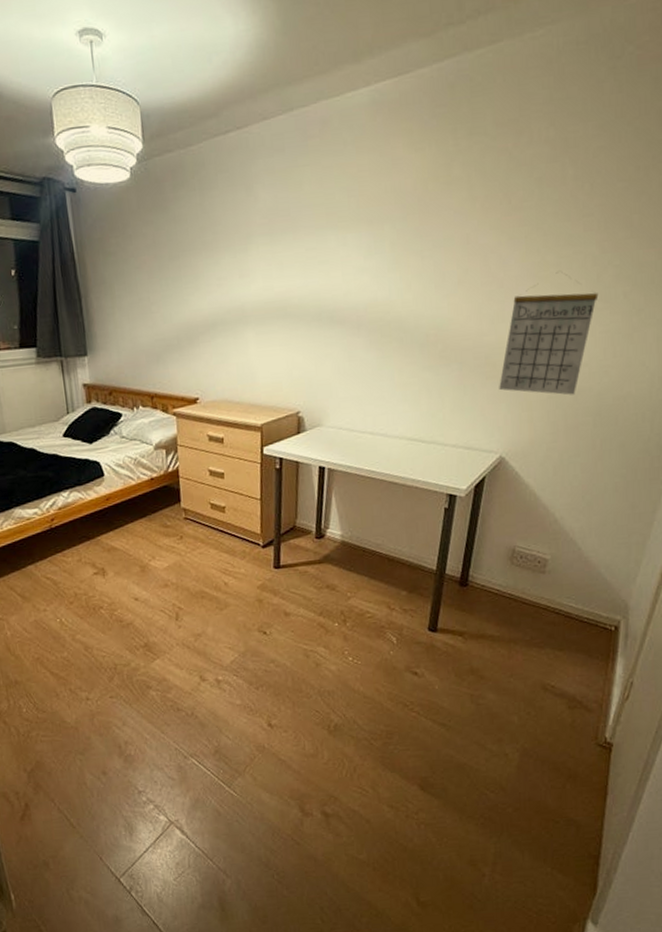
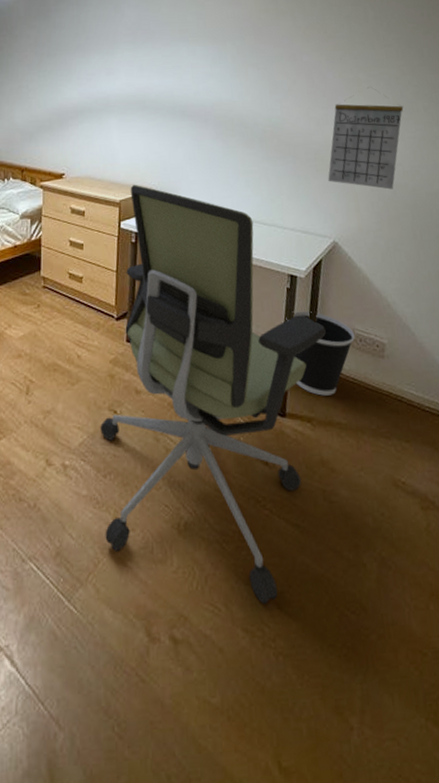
office chair: none [250,405,484,787] -> present [100,184,326,604]
wastebasket: none [442,530,516,612] -> present [286,310,356,396]

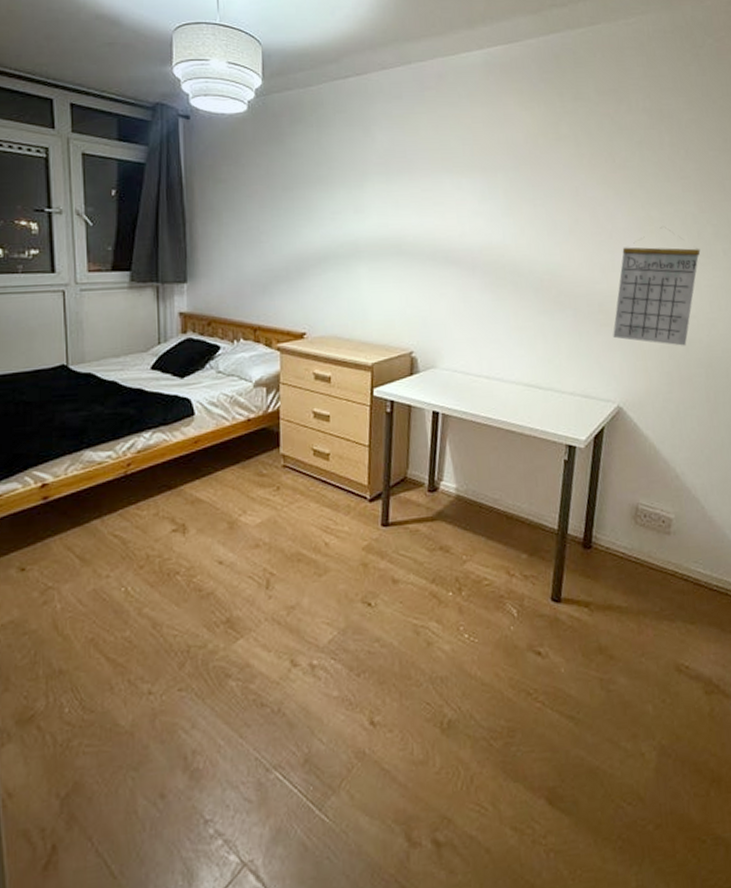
office chair: present [100,184,326,604] -> none [352,344,607,801]
wastebasket: present [286,310,356,396] -> none [562,485,640,578]

